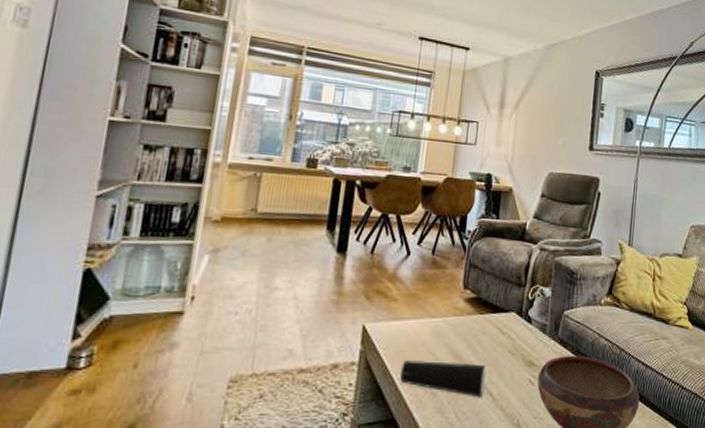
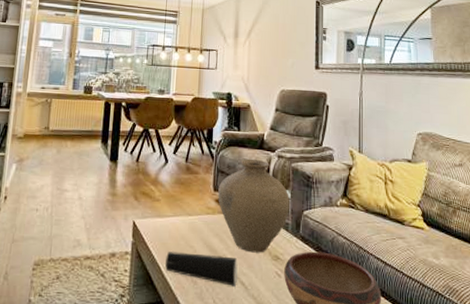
vase: none [468,251,550,359] -> present [218,158,290,253]

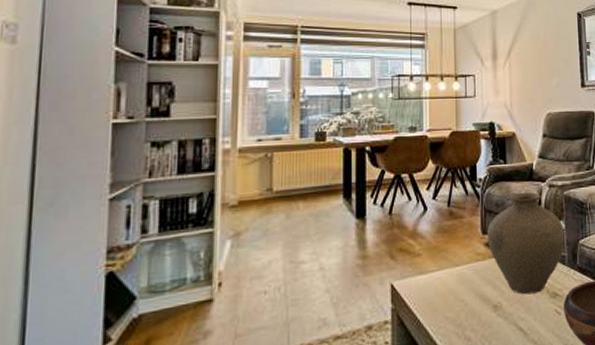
speaker: present [165,252,238,287] -> none [433,303,515,335]

